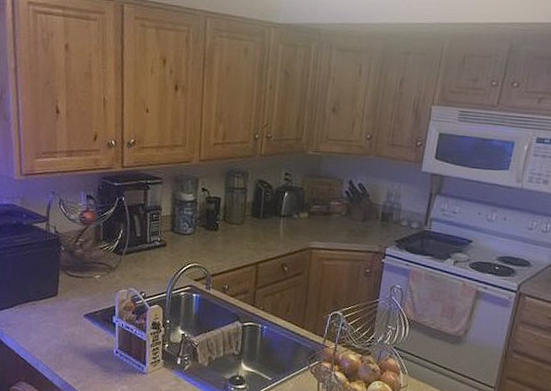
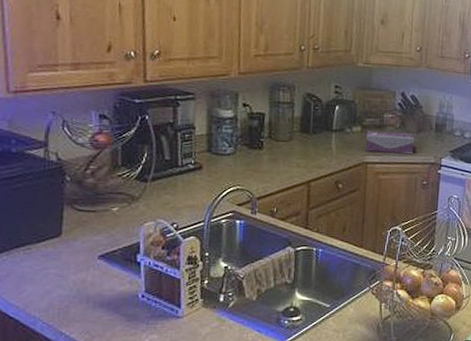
tissue box: none [311,217,360,241] -> present [365,130,414,153]

